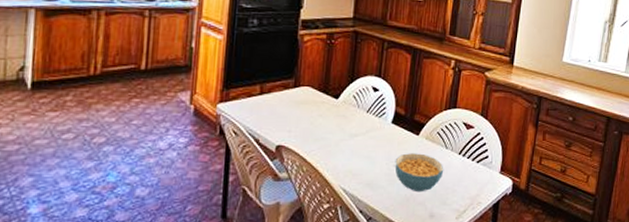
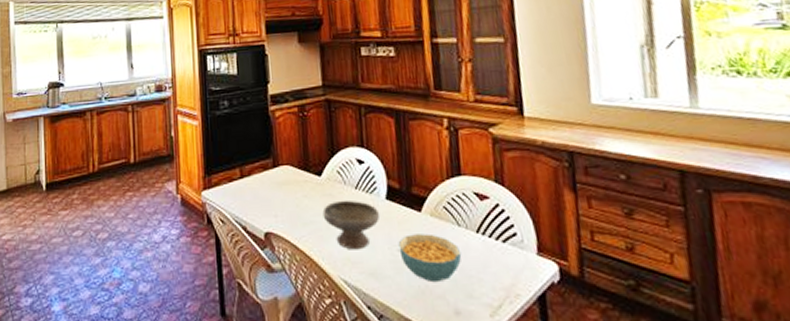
bowl: none [334,121,385,164] -> present [322,200,381,250]

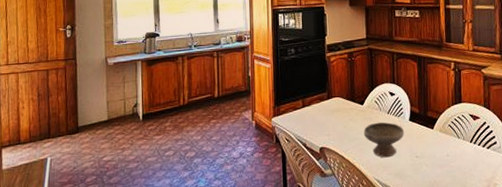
cereal bowl: present [398,233,462,283] -> none [416,144,460,179]

